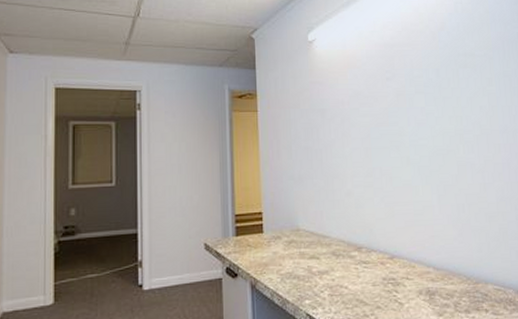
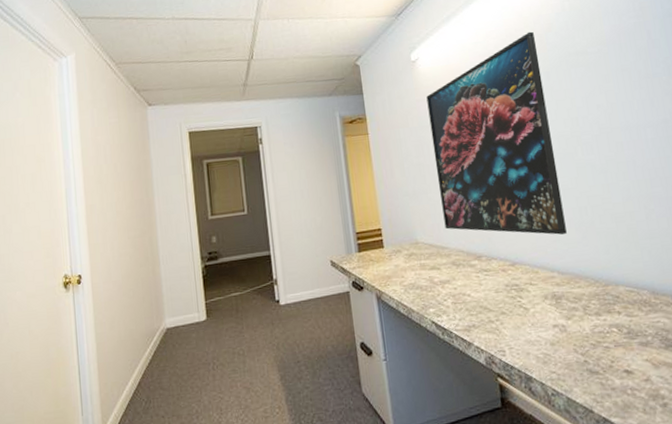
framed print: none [320,27,444,230] -> present [426,31,567,235]

